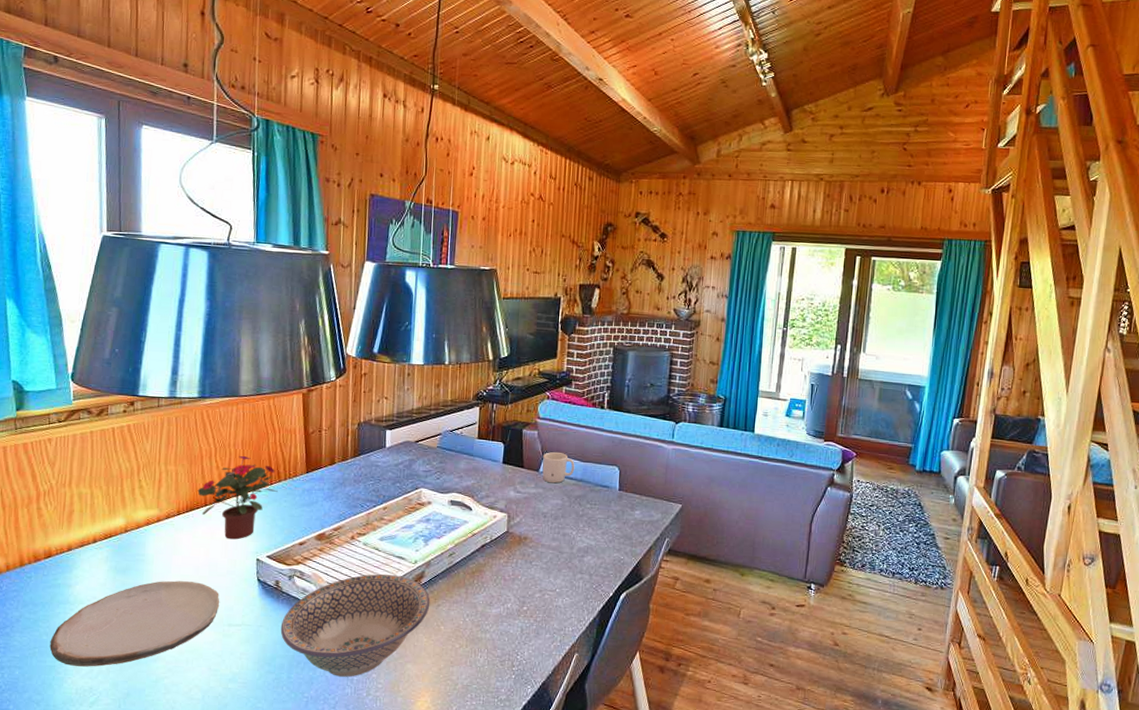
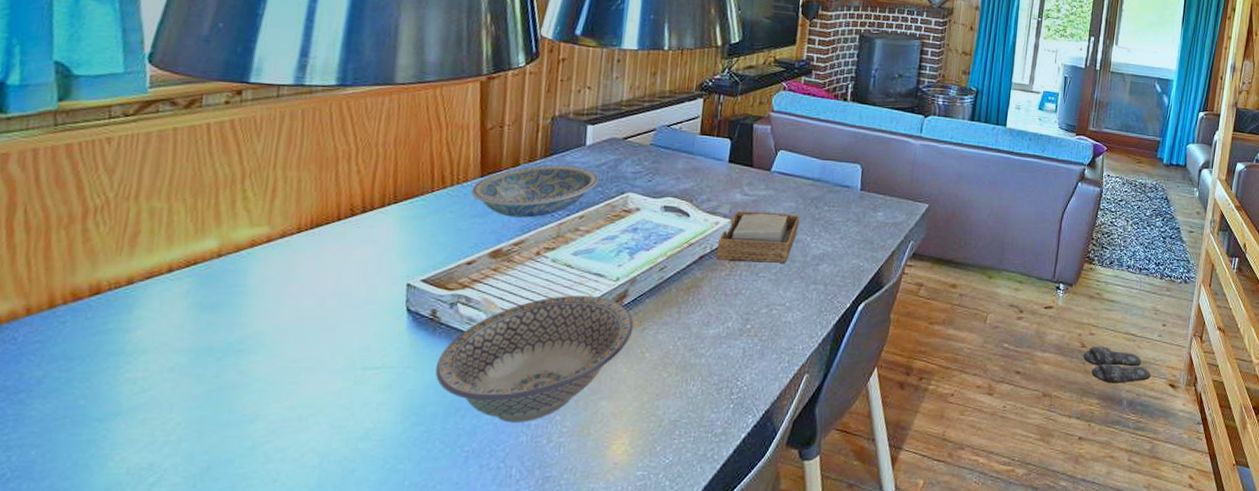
plate: present [50,580,220,667] -> none [89,316,352,437]
potted flower: present [197,456,278,540] -> none [328,158,441,261]
ceramic bowl: none [300,464,397,508] -> present [471,165,599,218]
napkin holder: none [495,506,566,554] -> present [716,211,800,263]
mug: present [542,452,575,484] -> none [774,149,812,184]
slippers: none [837,645,906,683] -> present [1084,346,1150,384]

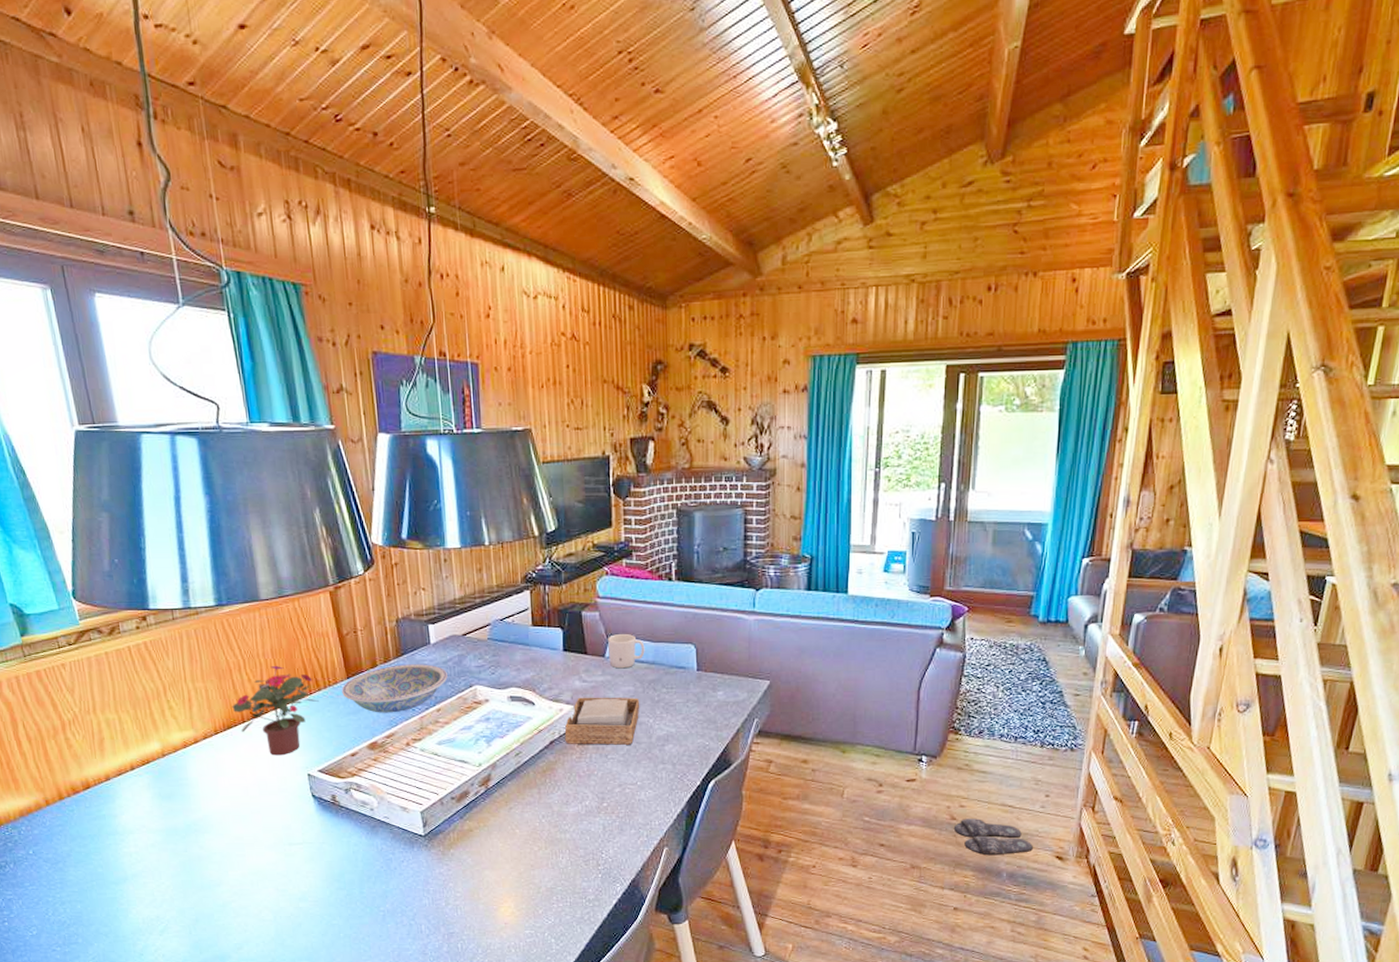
potted flower: none [328,158,441,261] -> present [232,666,319,756]
bowl: present [435,295,634,422] -> none [344,779,502,888]
mug: none [774,149,812,184] -> present [608,634,645,669]

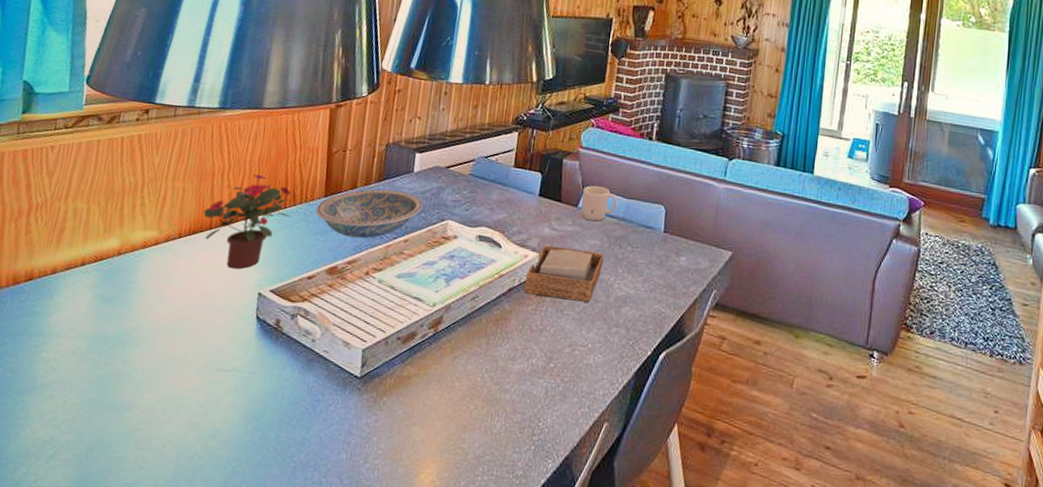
slippers: present [954,819,1033,856] -> none [902,427,981,475]

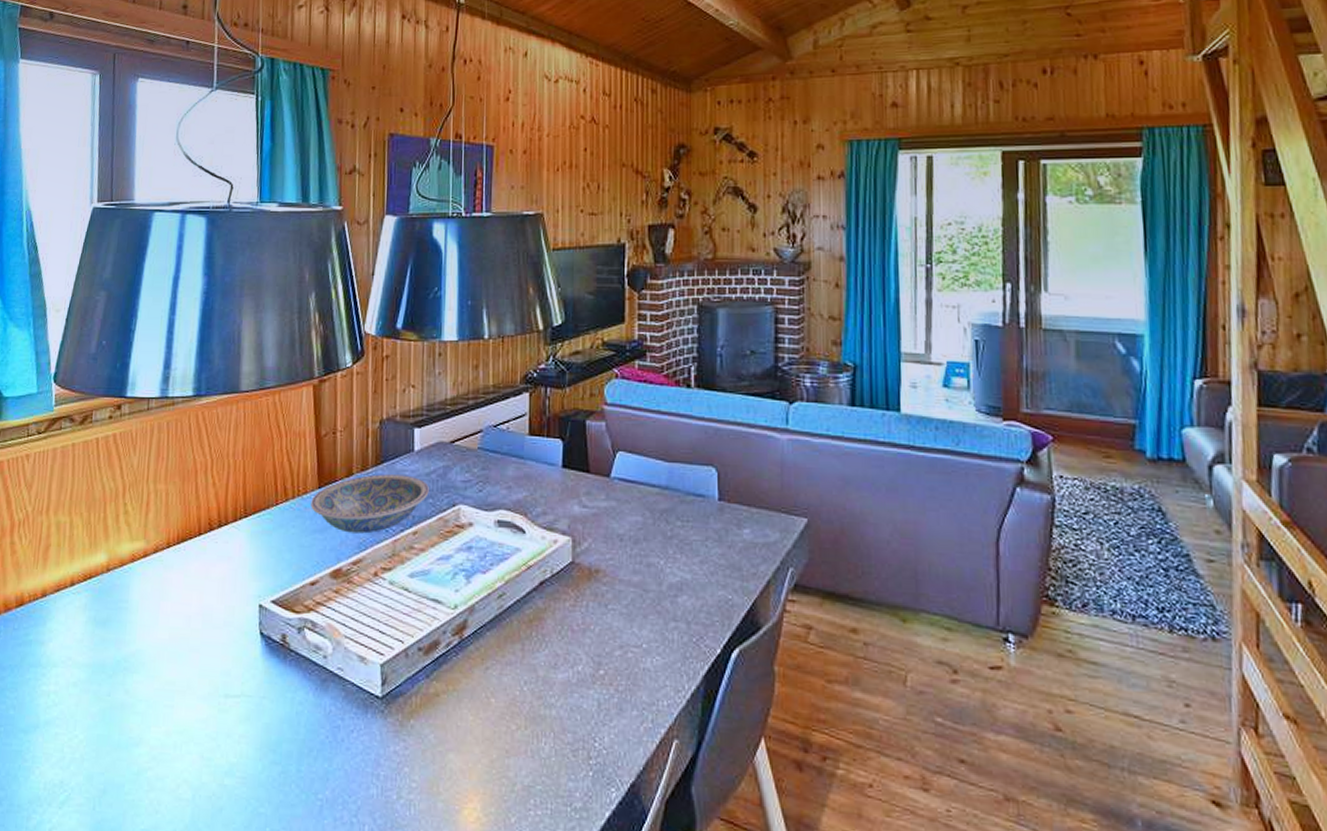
potted flower: present [203,175,291,269] -> none [190,469,284,579]
napkin holder: present [523,245,604,302] -> none [557,526,649,593]
mug: present [580,186,618,221] -> none [614,450,657,493]

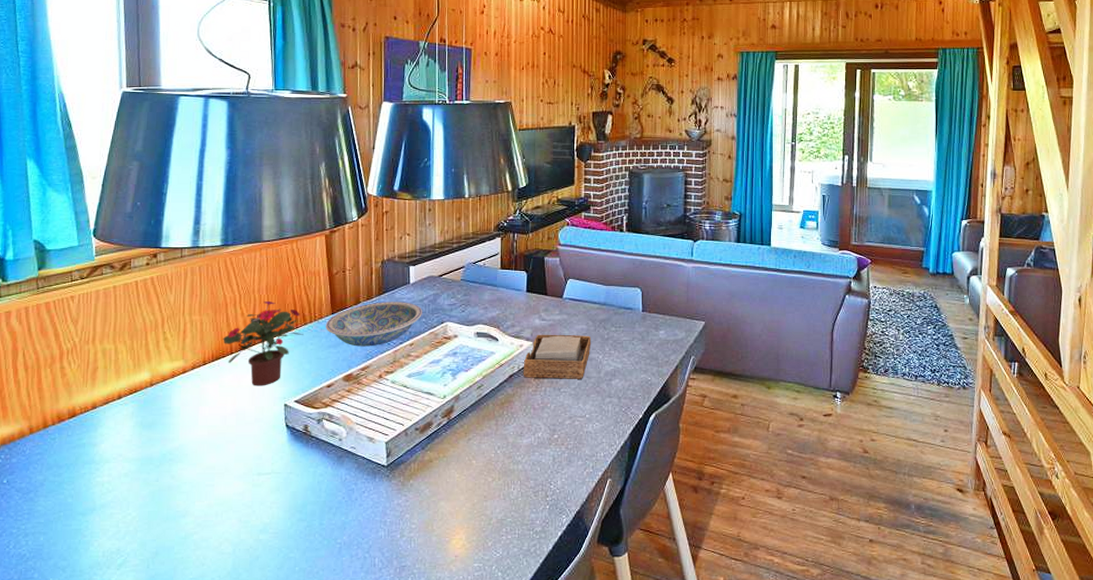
potted flower: none [190,469,284,579] -> present [223,301,304,386]
napkin holder: none [557,526,649,593] -> present [523,334,592,379]

